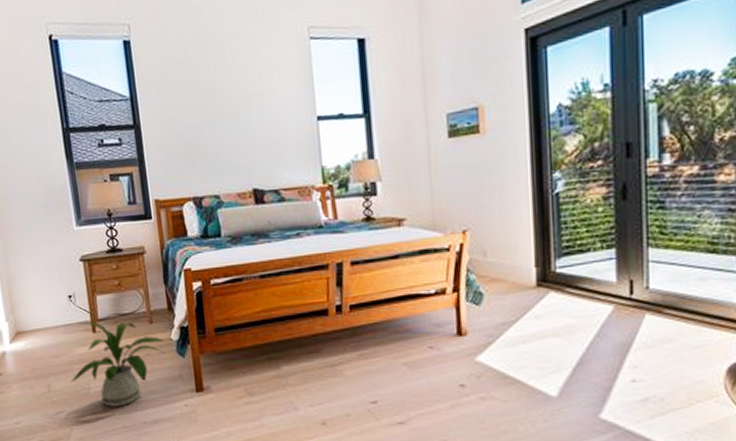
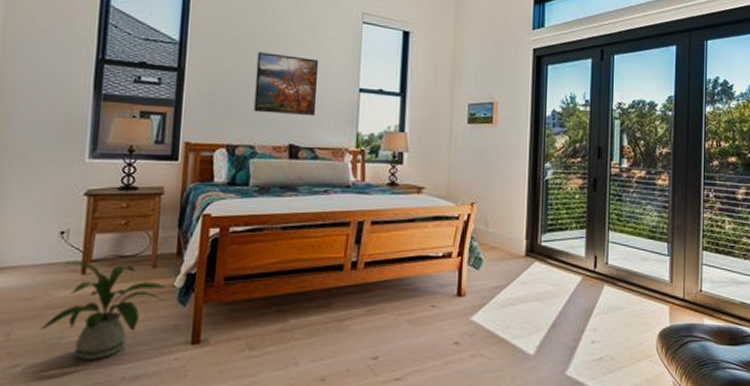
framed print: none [205,91,275,160] -> present [253,52,319,117]

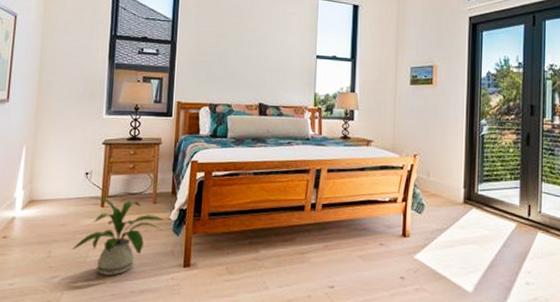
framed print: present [253,52,319,117] -> none [230,26,283,80]

